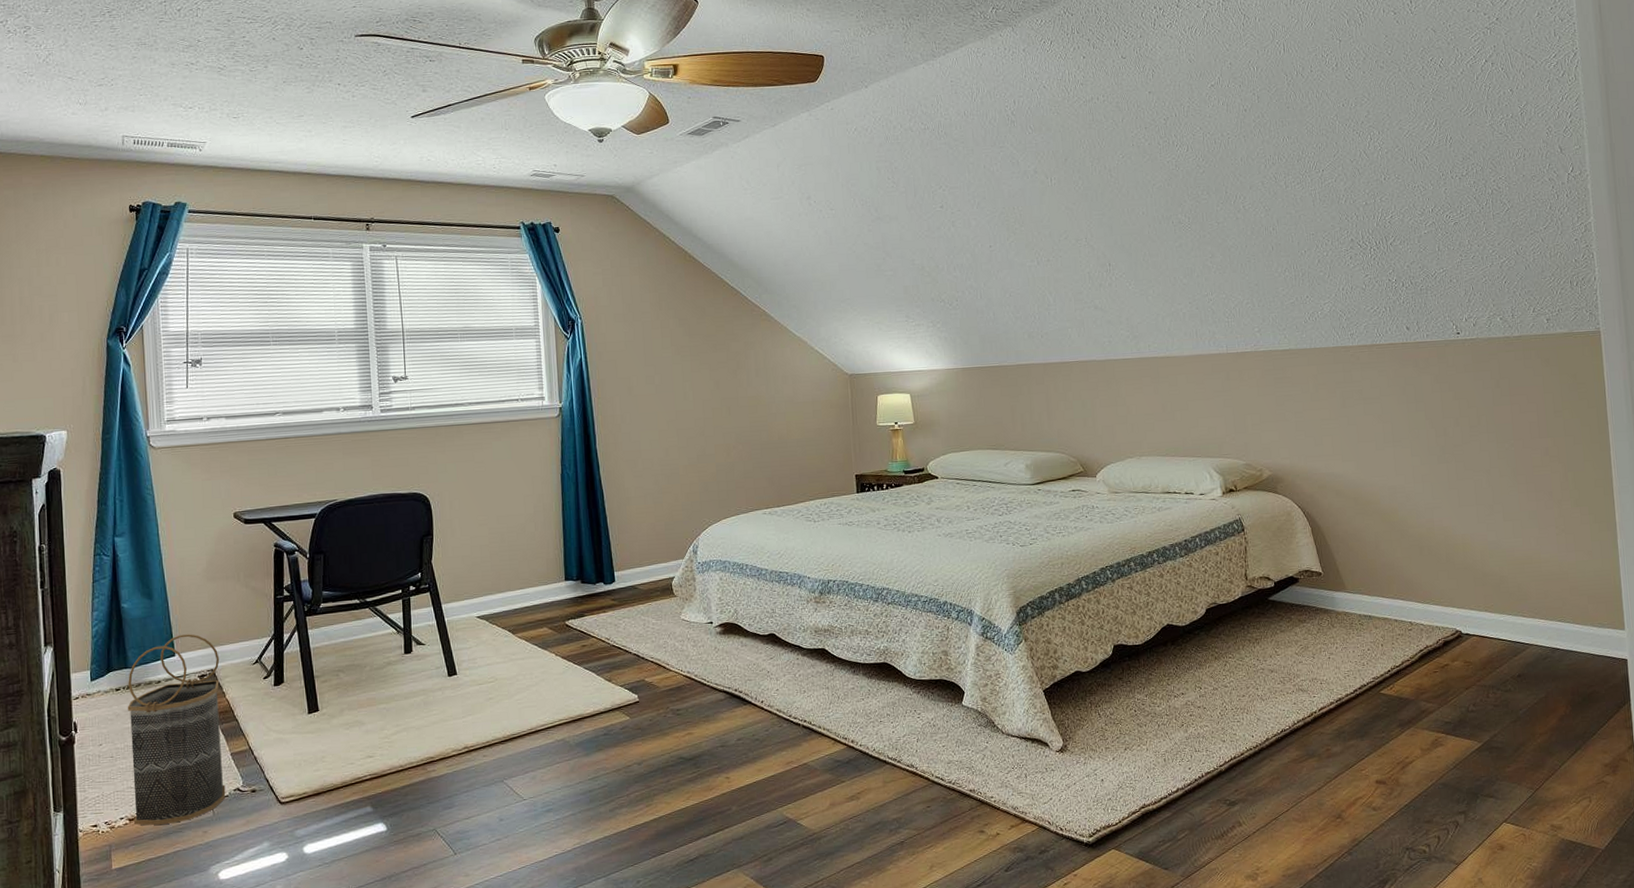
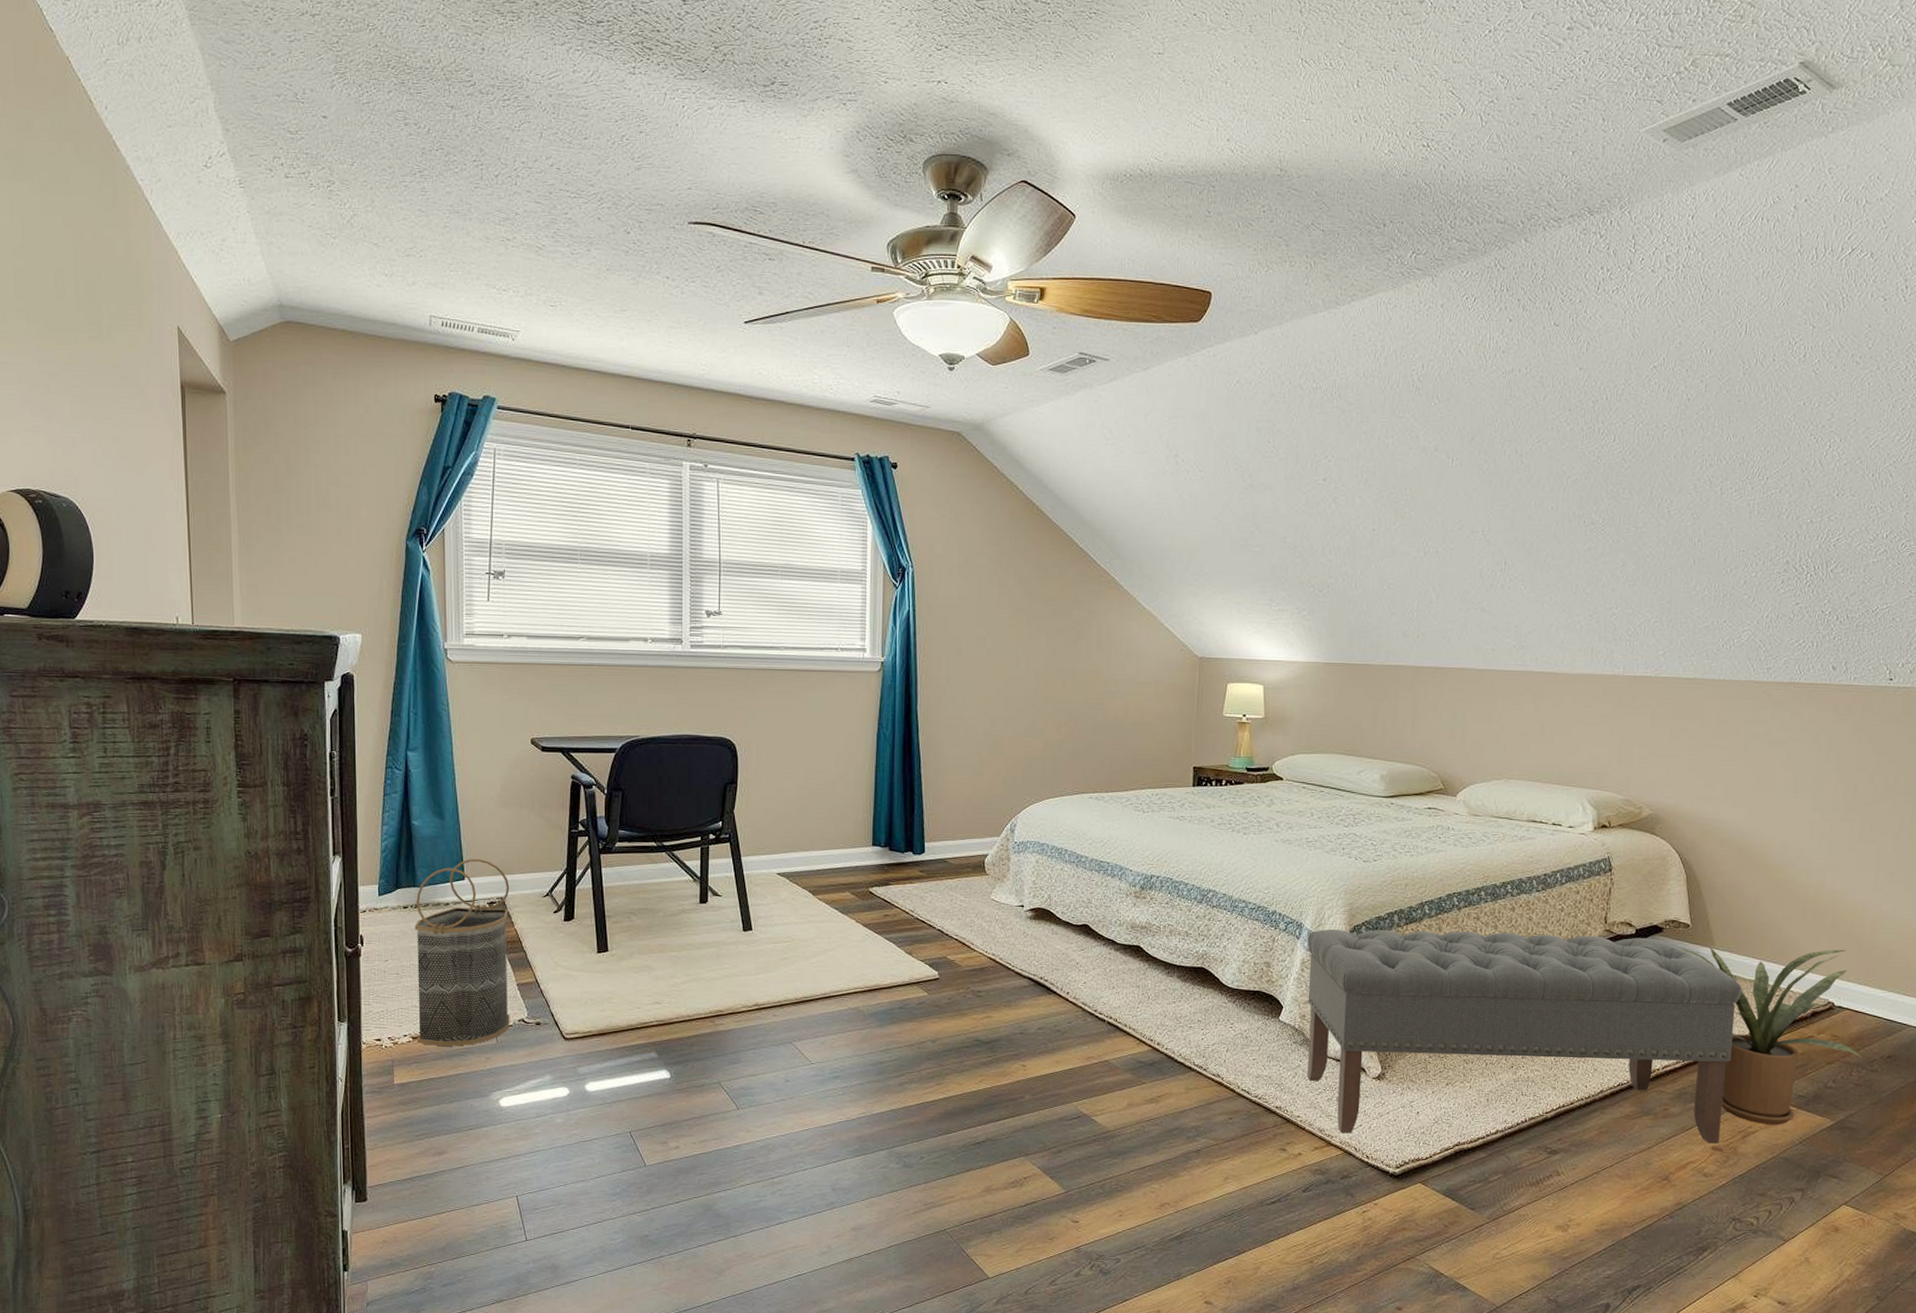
bench: none [978,589,1381,809] -> present [1307,928,1742,1144]
house plant: none [1315,581,1494,754] -> present [1678,946,1861,1125]

